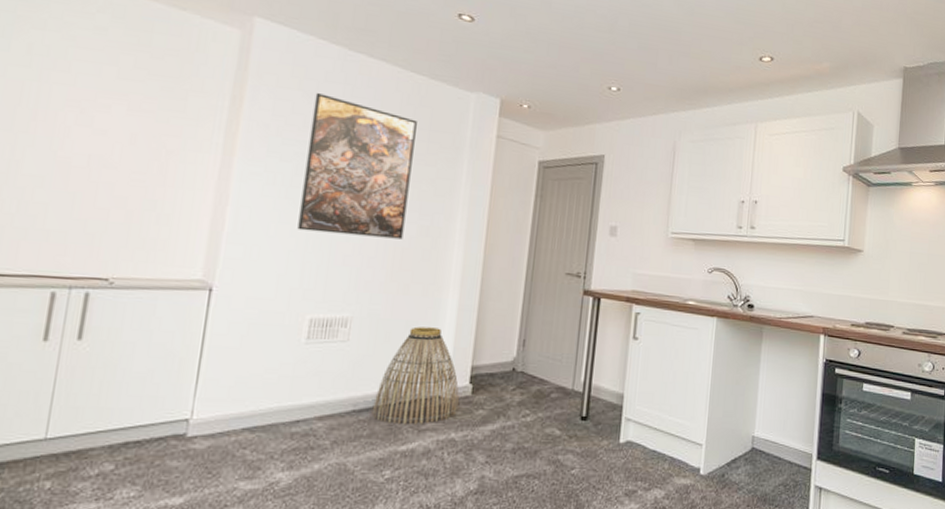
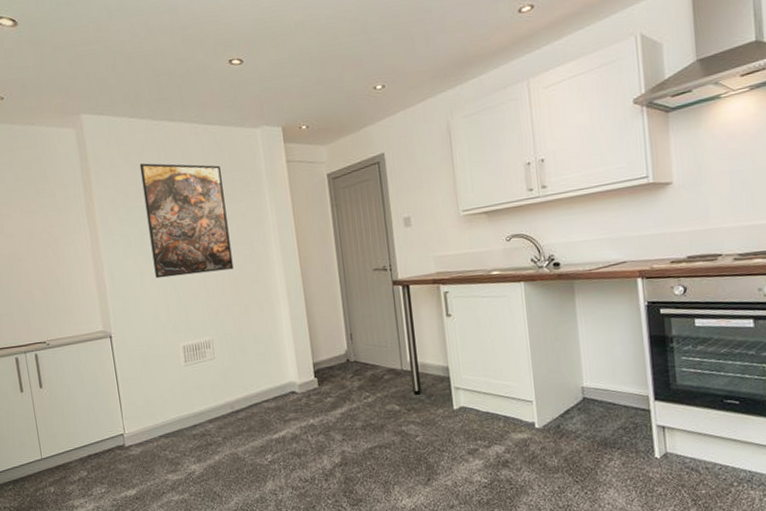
basket: present [371,326,460,425] -> none [245,336,312,419]

